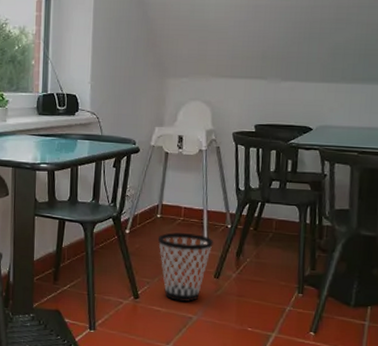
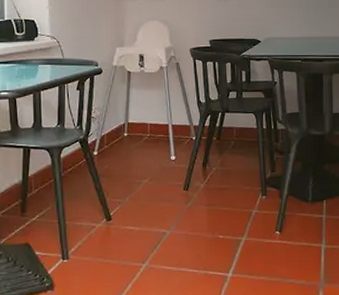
wastebasket: present [157,232,214,302] -> none [126,148,181,218]

